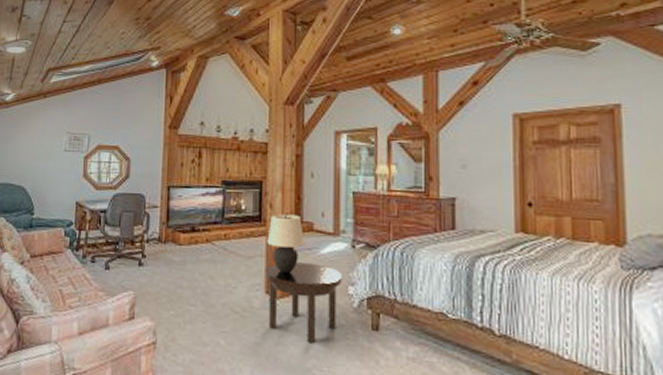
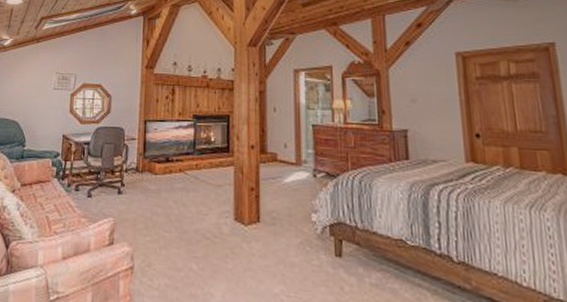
side table: present [264,262,342,344] -> none [233,191,305,270]
table lamp: present [267,214,305,273] -> none [235,145,270,201]

